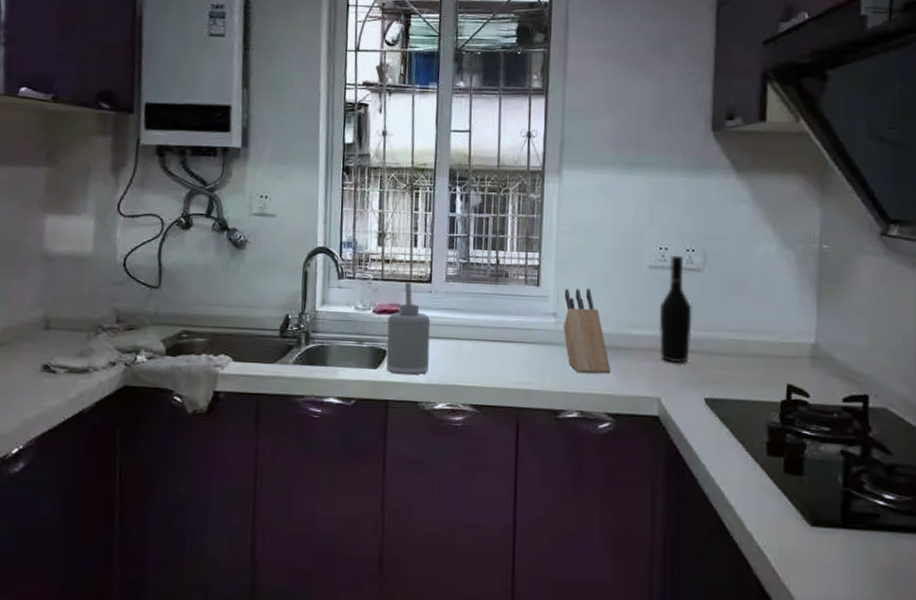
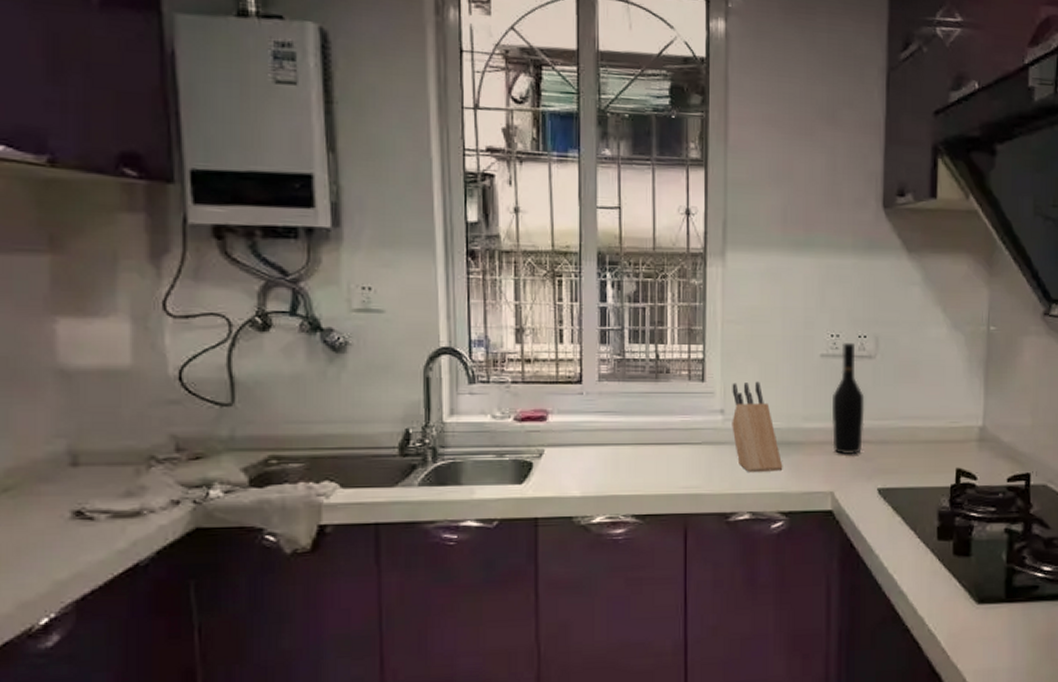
soap dispenser: present [386,283,431,375] -> none [532,384,583,489]

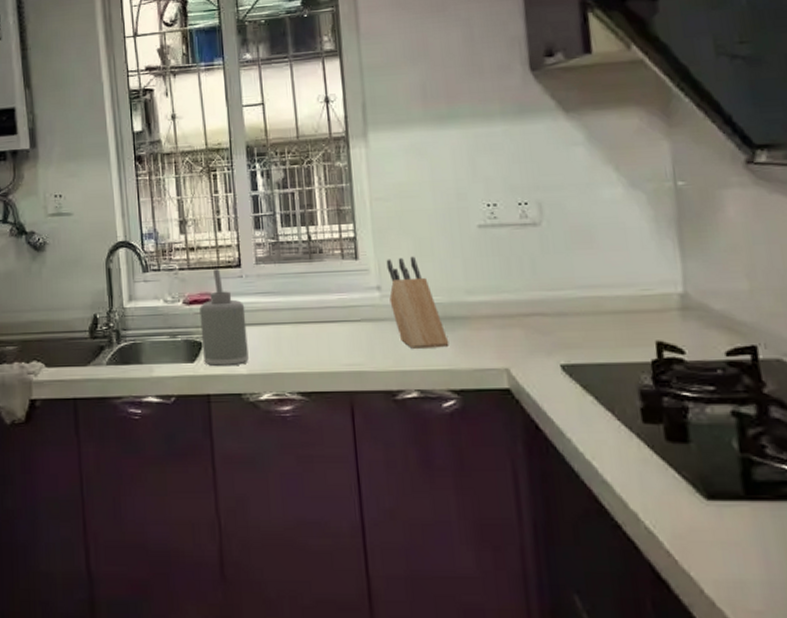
soap dispenser: none [532,384,583,489] -> present [199,269,249,367]
wine bottle: present [832,343,865,455] -> none [496,211,537,329]

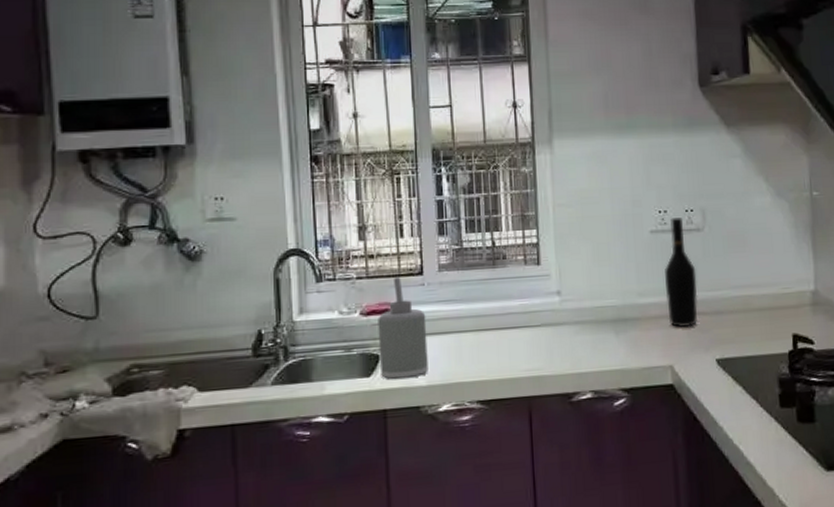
knife block: present [386,256,449,349] -> none [566,261,622,351]
wine bottle: none [496,211,537,329] -> present [665,218,698,328]

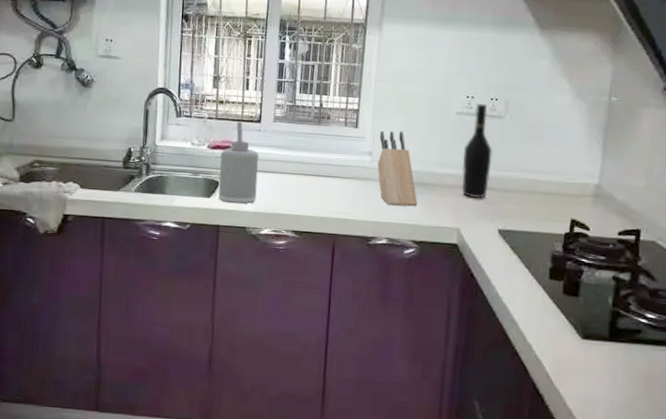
knife block: none [566,261,622,351] -> present [377,130,418,207]

